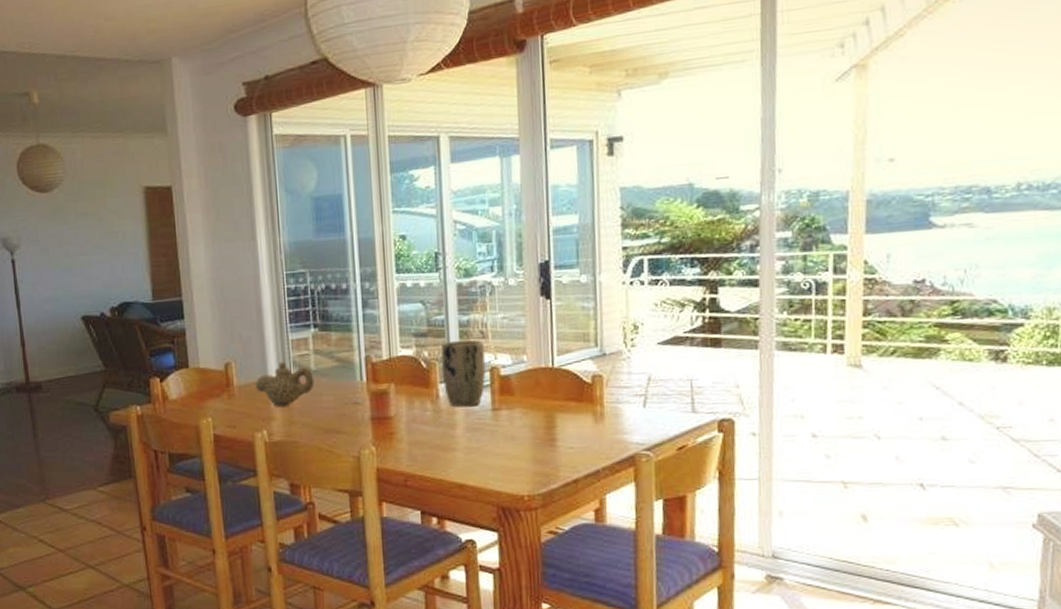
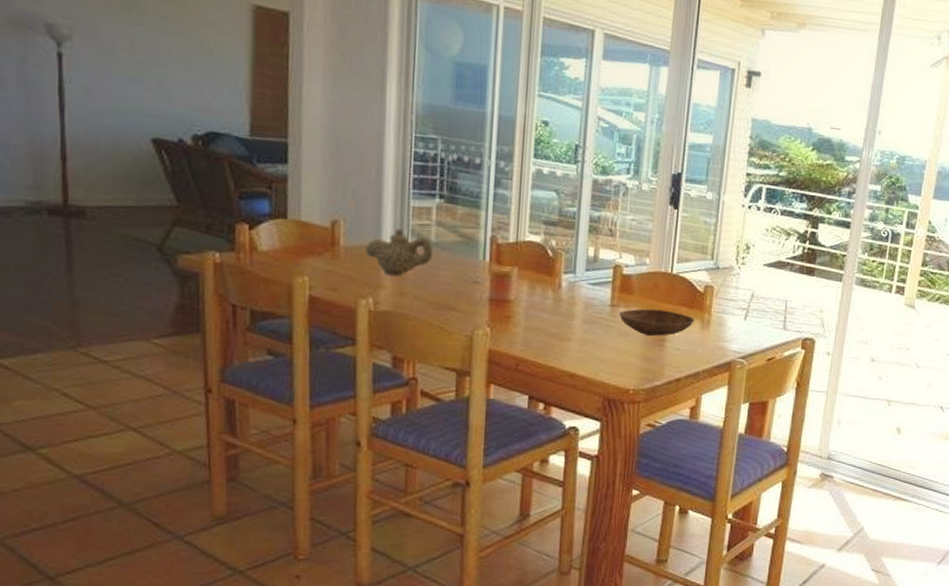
plant pot: present [441,340,486,407] -> none [567,234,612,301]
bowl: none [502,407,586,438] -> present [619,308,695,337]

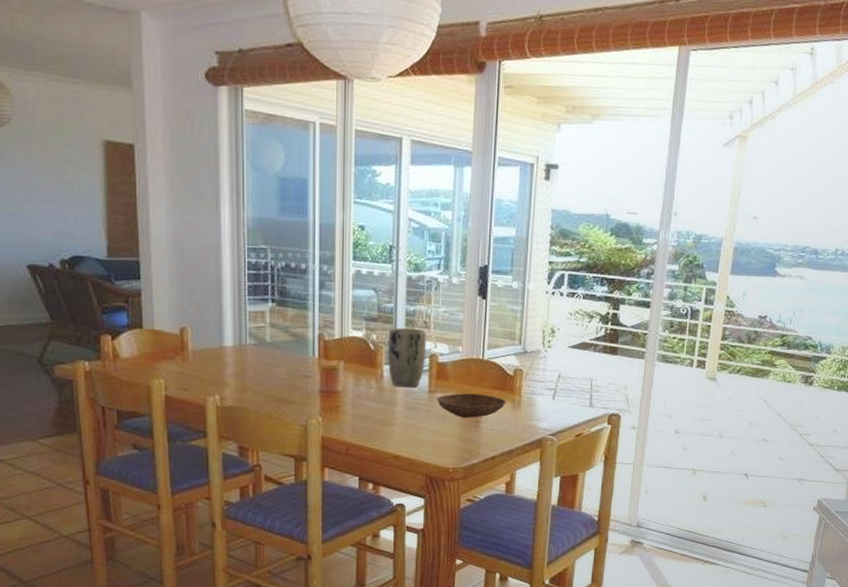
teapot: present [365,228,433,275] -> none [210,331,269,374]
plant pot: none [567,234,612,301] -> present [387,327,427,388]

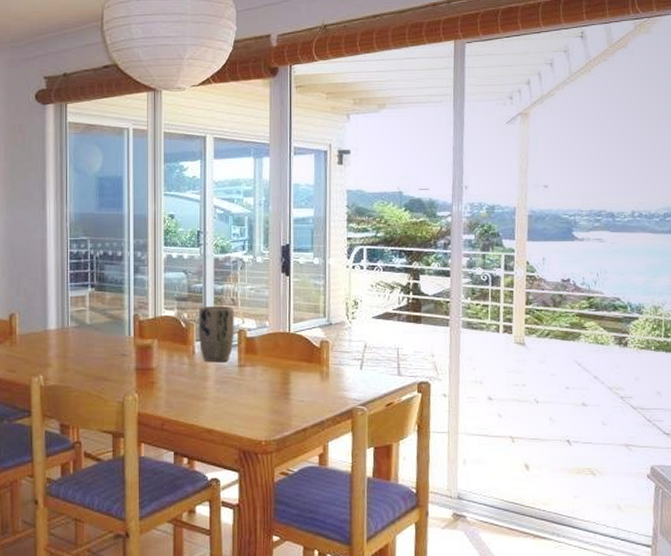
bowl: present [437,393,506,419] -> none [247,366,315,391]

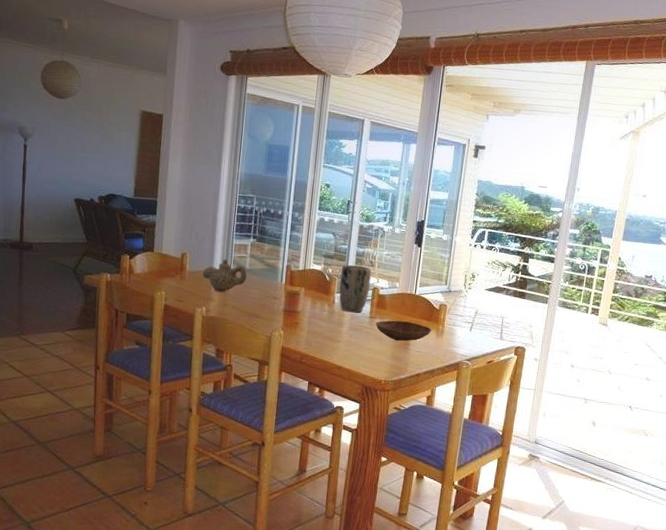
teapot: none [36,315,88,355] -> present [202,259,247,292]
bowl: none [247,366,315,391] -> present [376,320,432,341]

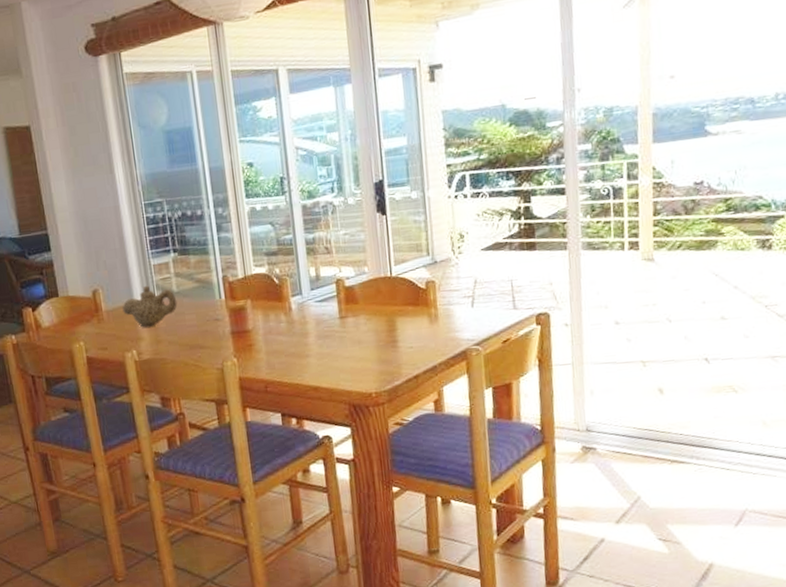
plant pot: present [339,264,372,313] -> none [291,255,332,318]
bowl: present [376,320,432,341] -> none [349,312,422,341]

